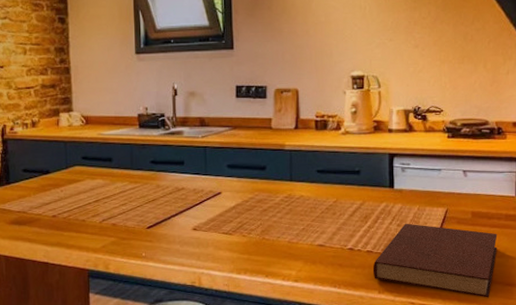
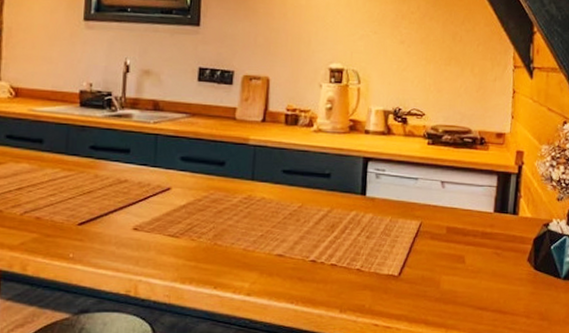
notebook: present [372,223,498,298] -> none [335,235,472,322]

